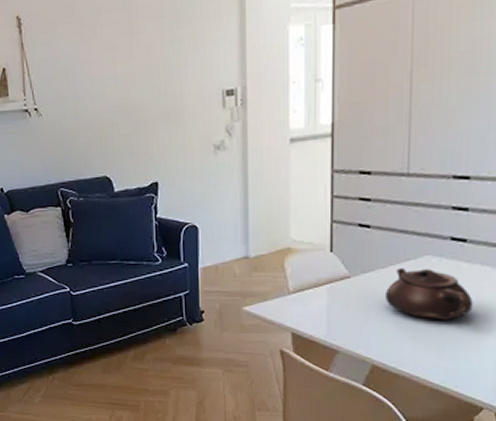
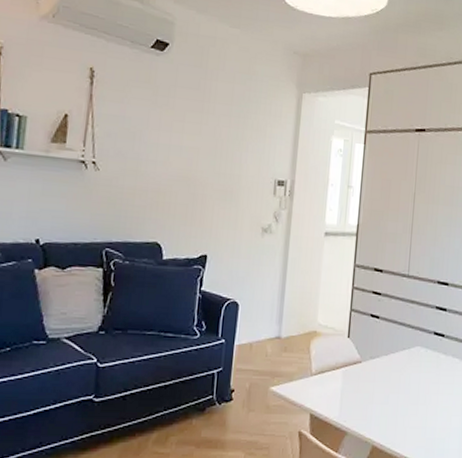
teapot: present [384,268,473,320] -> none [385,356,447,404]

